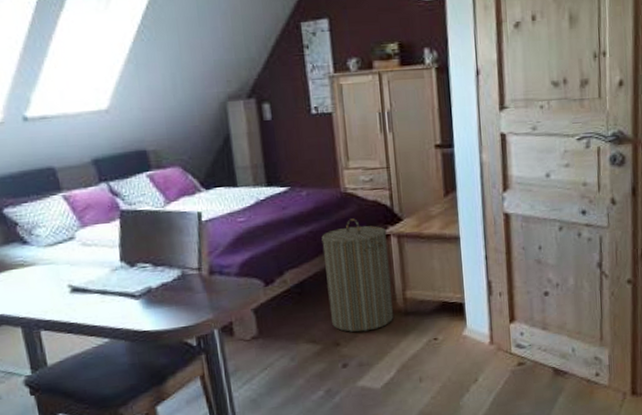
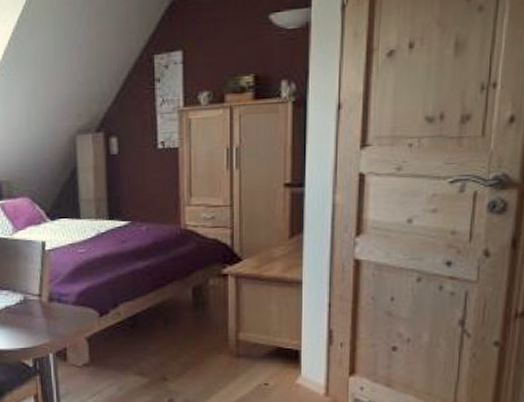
laundry hamper: present [321,218,394,332] -> none [158,256,225,370]

